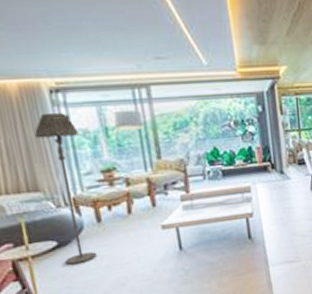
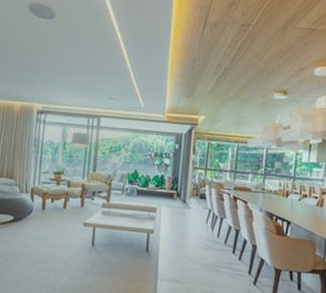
floor lamp: present [34,112,98,265] -> none [15,126,47,237]

